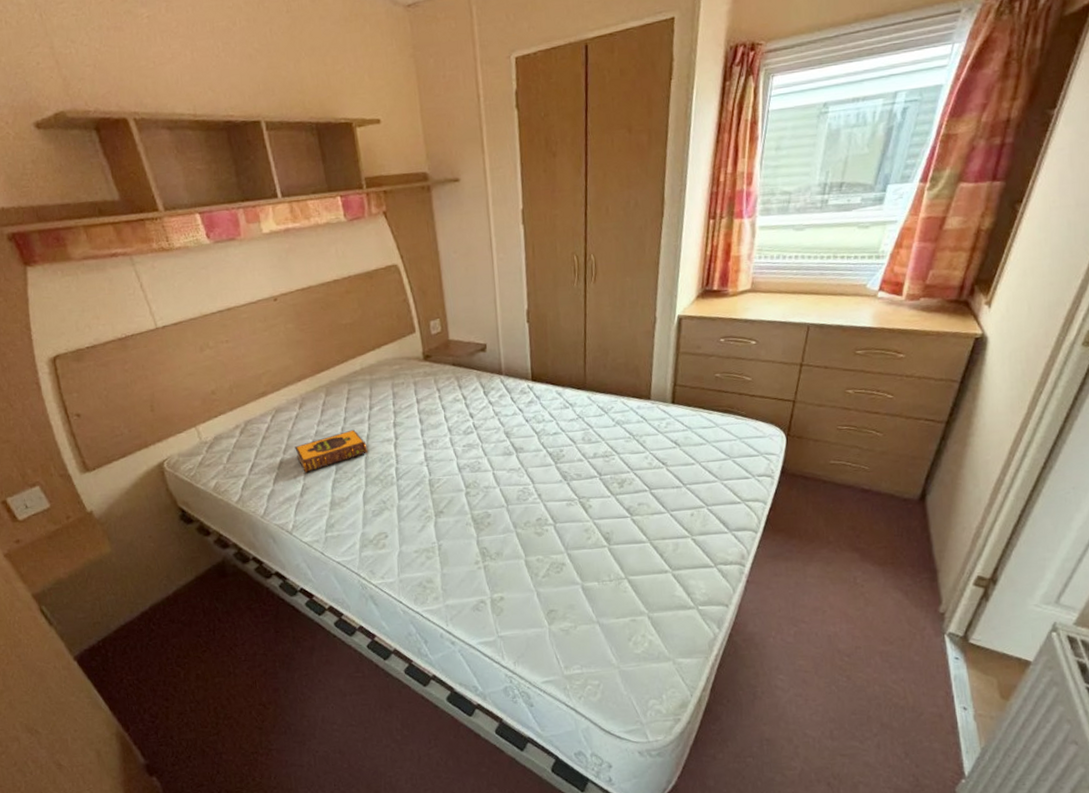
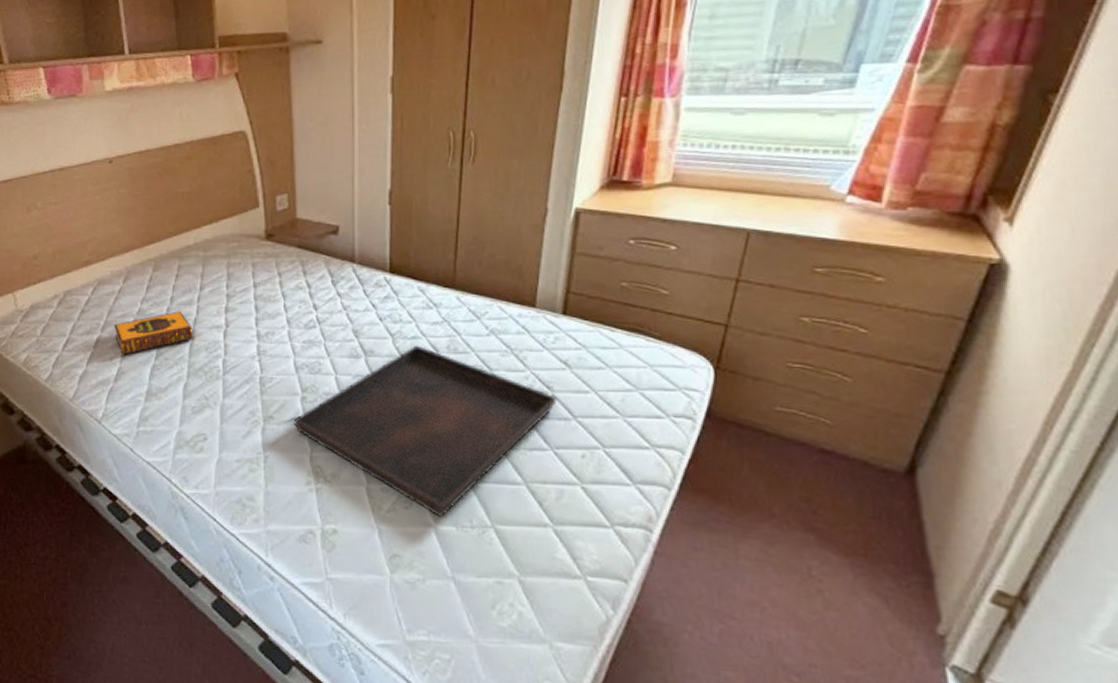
serving tray: none [460,439,671,576] -> present [293,345,557,517]

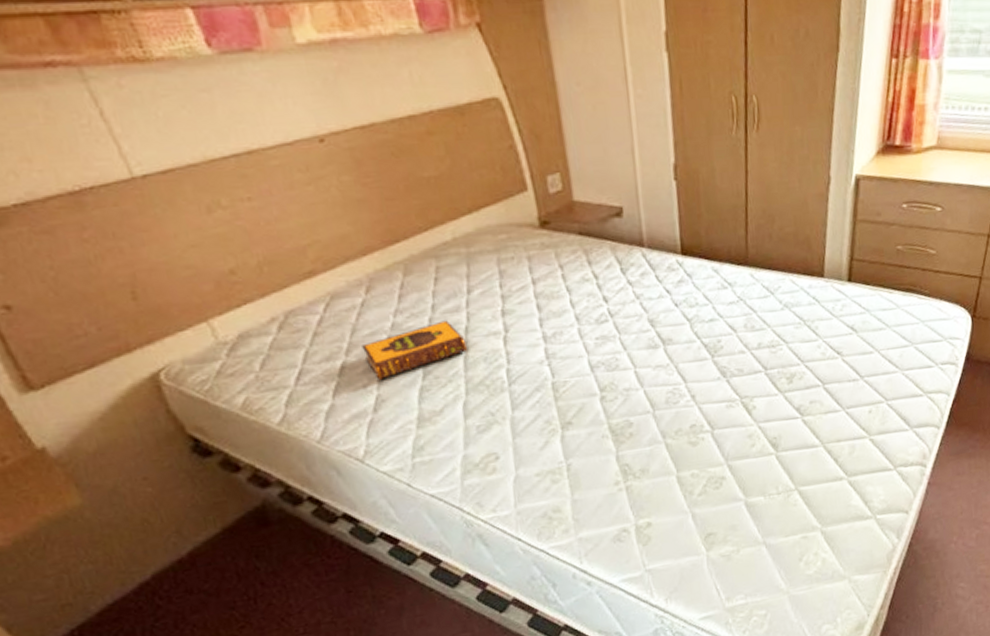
serving tray: present [293,345,557,517] -> none [594,327,847,490]

